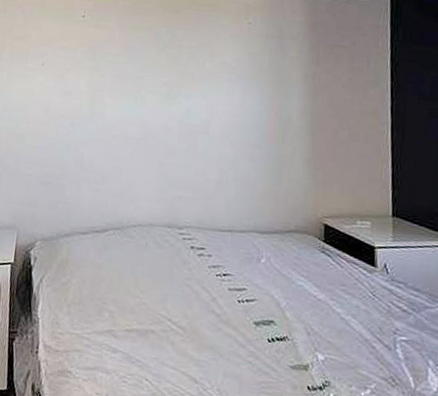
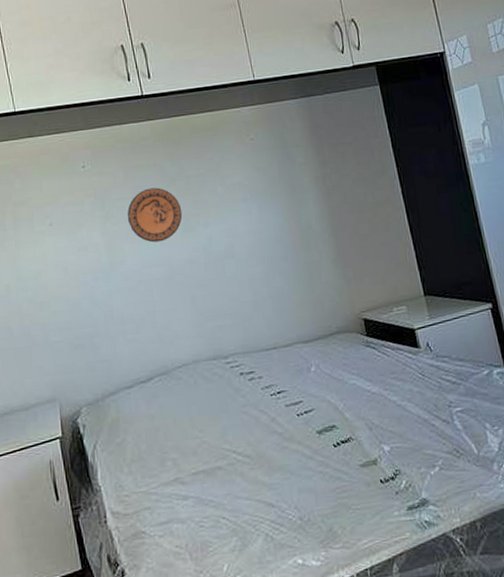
decorative plate: none [114,49,168,103] -> present [127,187,183,243]

